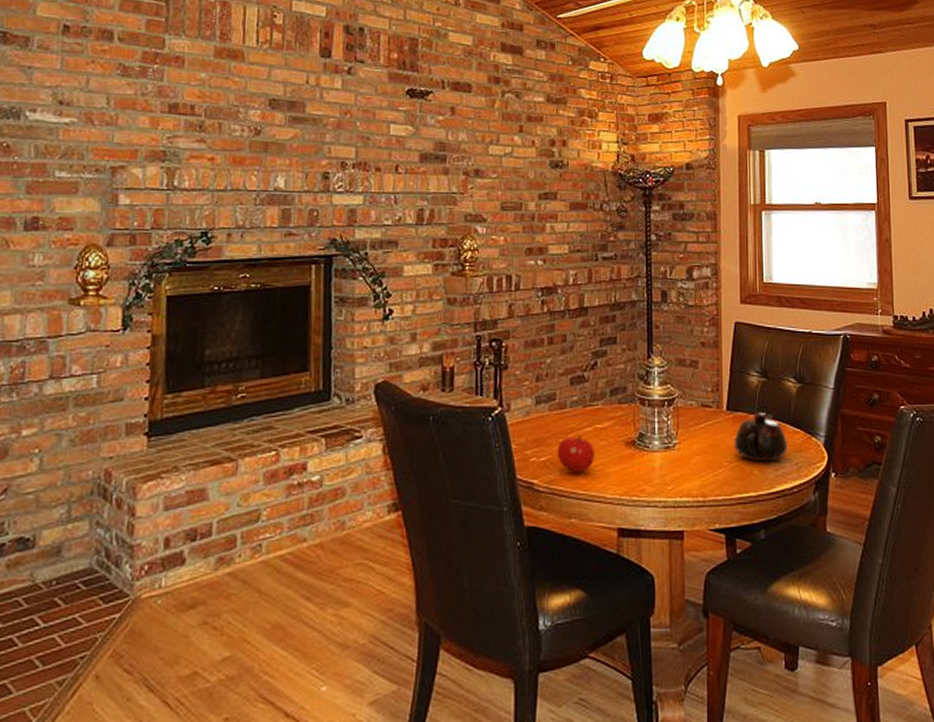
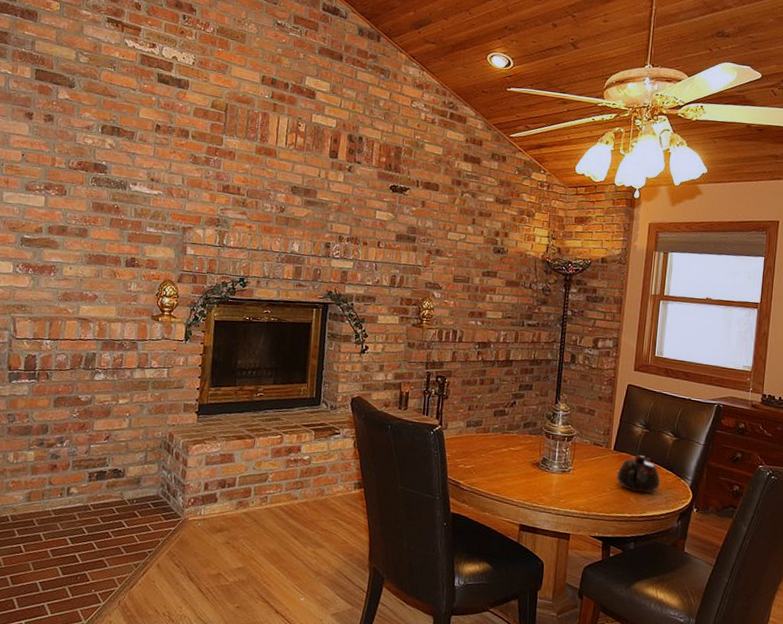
fruit: present [556,435,595,472] -> none [479,453,508,480]

